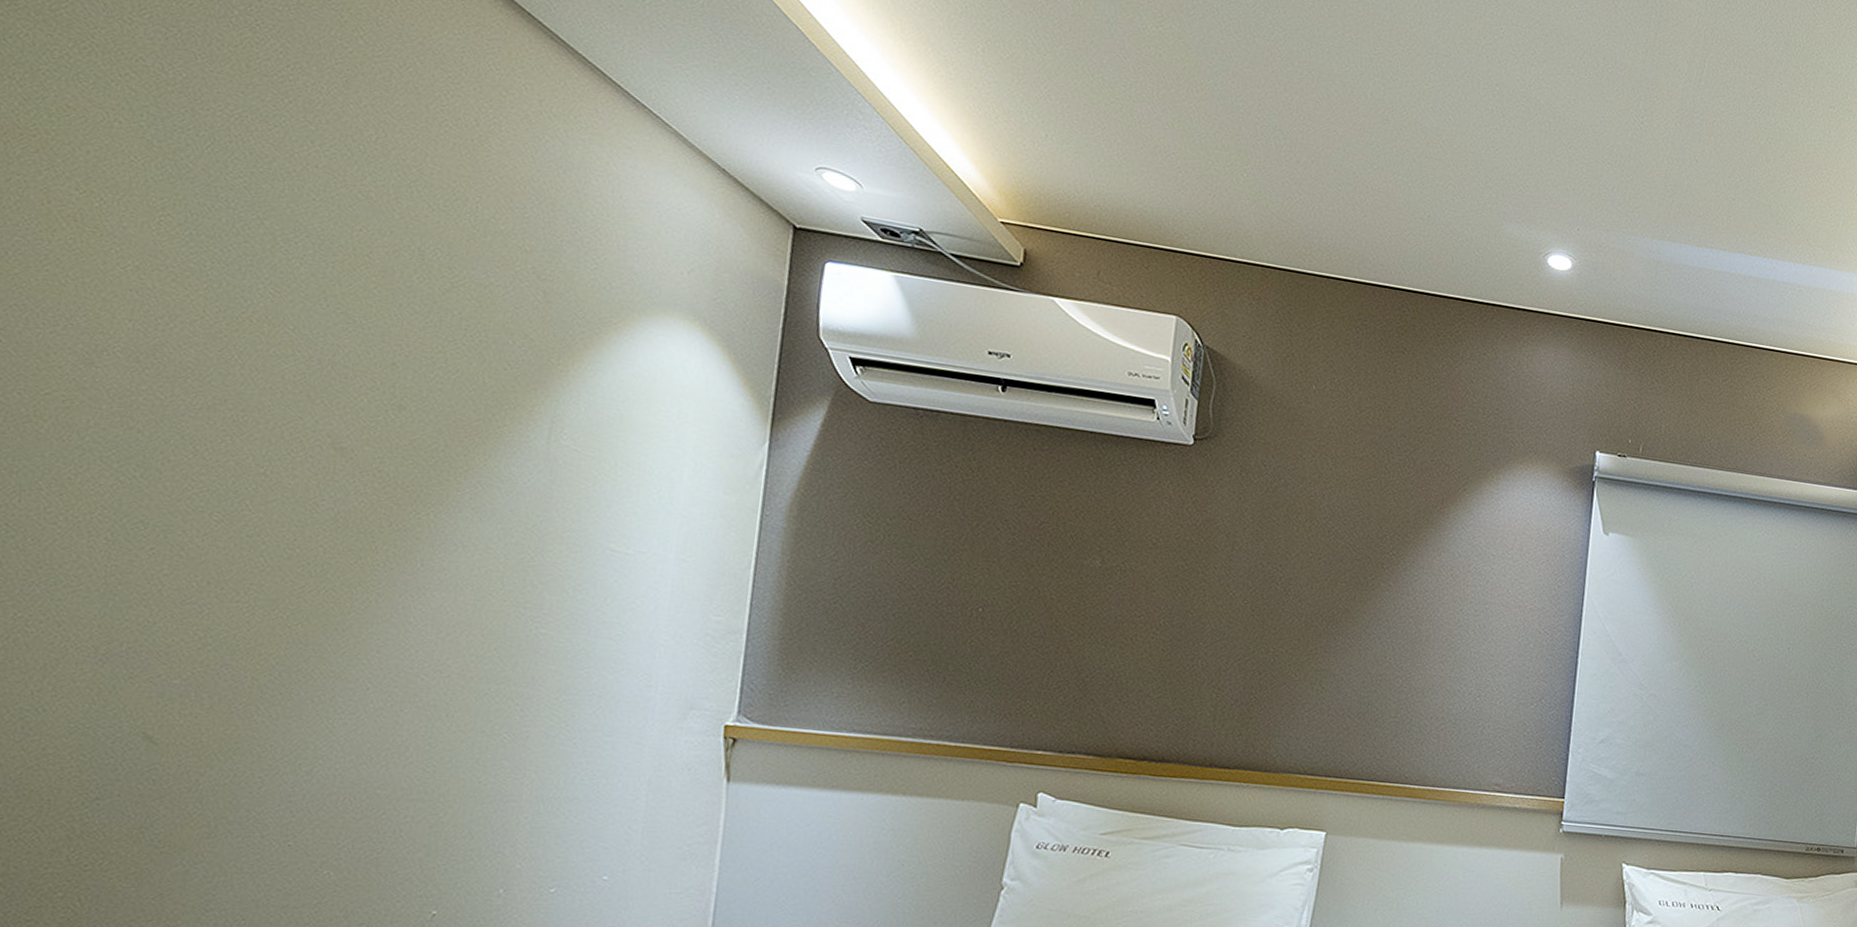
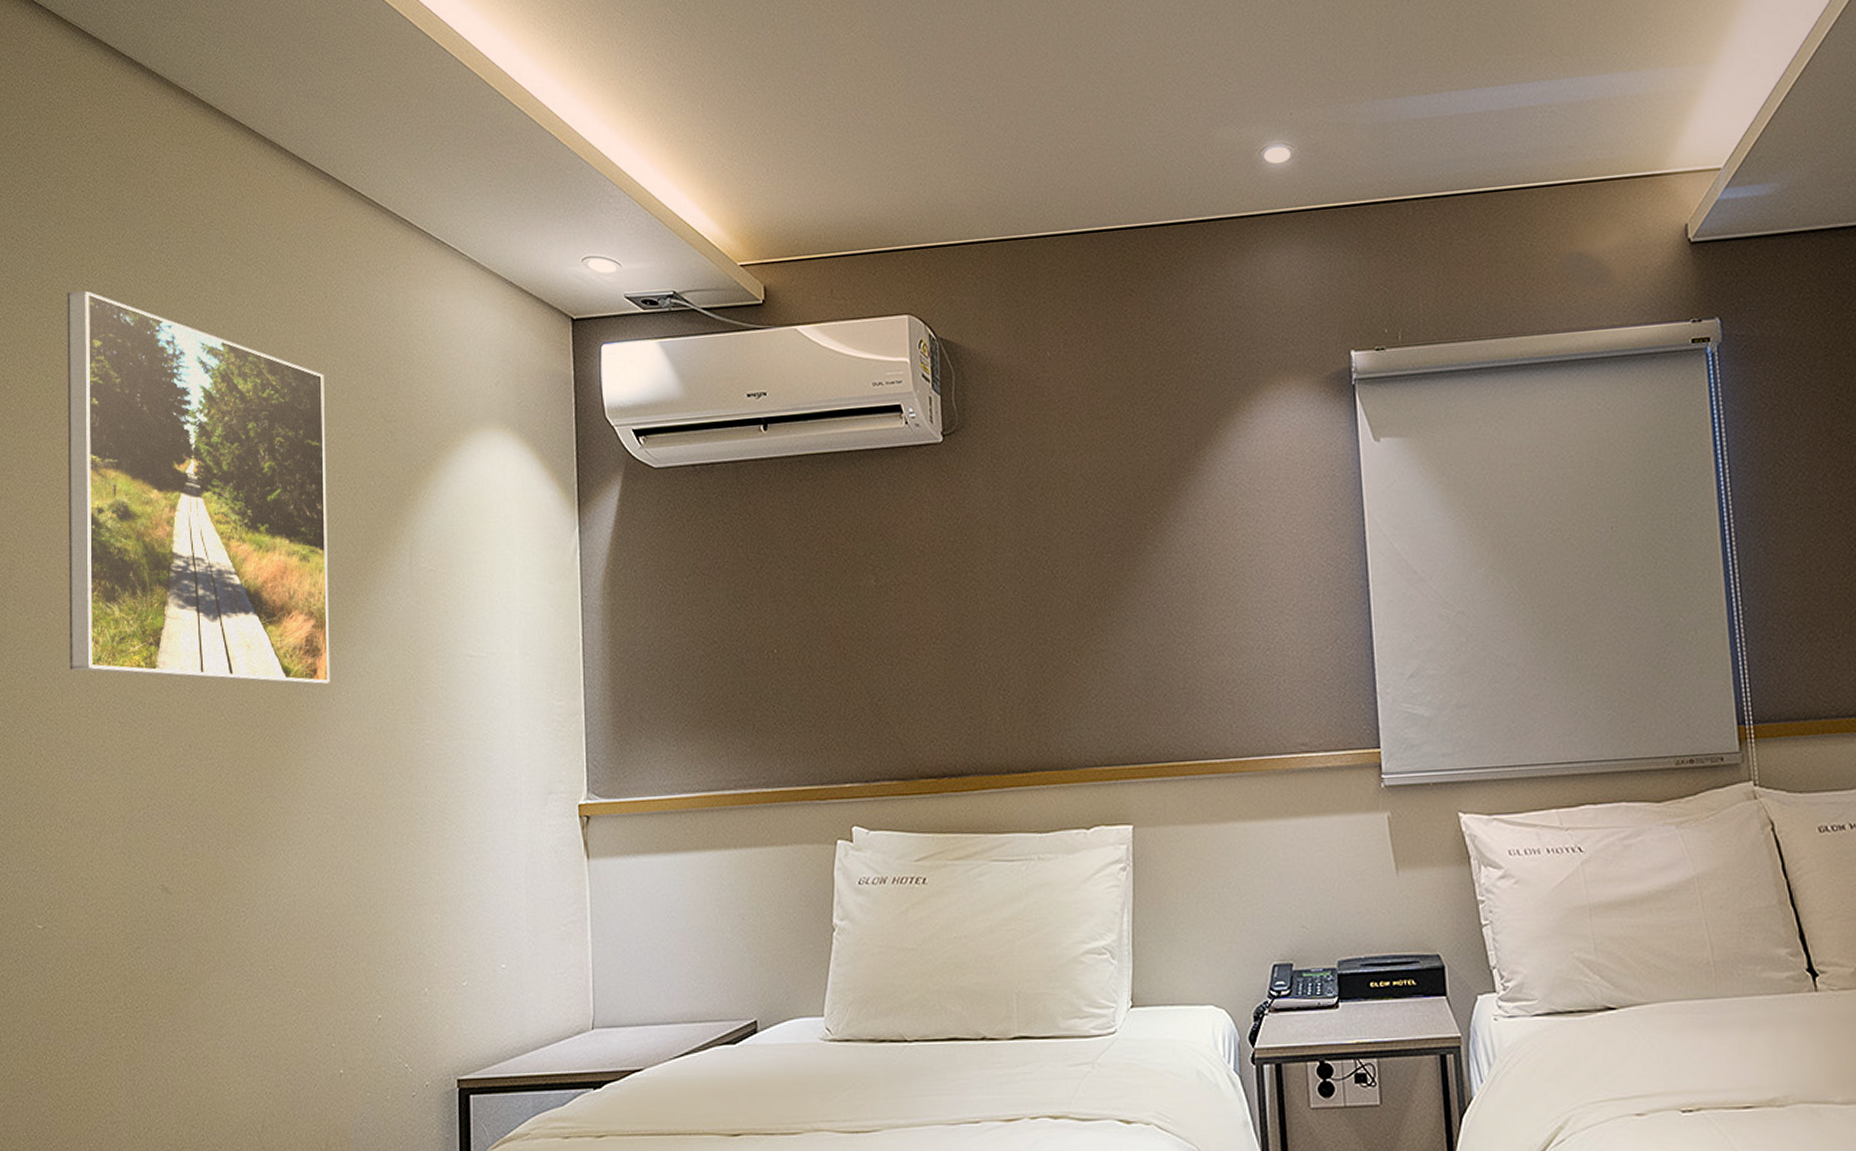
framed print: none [36,24,462,547] -> present [67,290,330,685]

